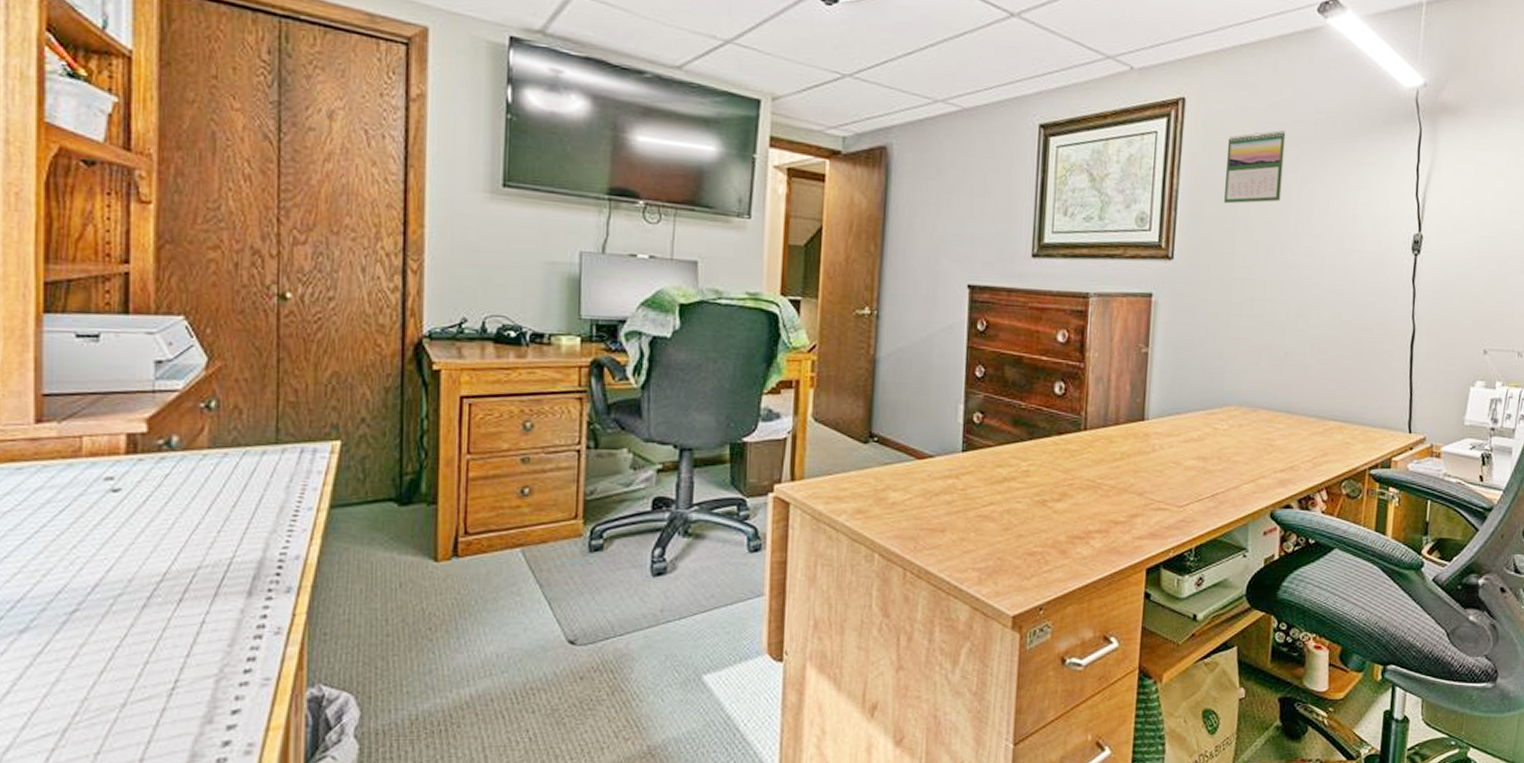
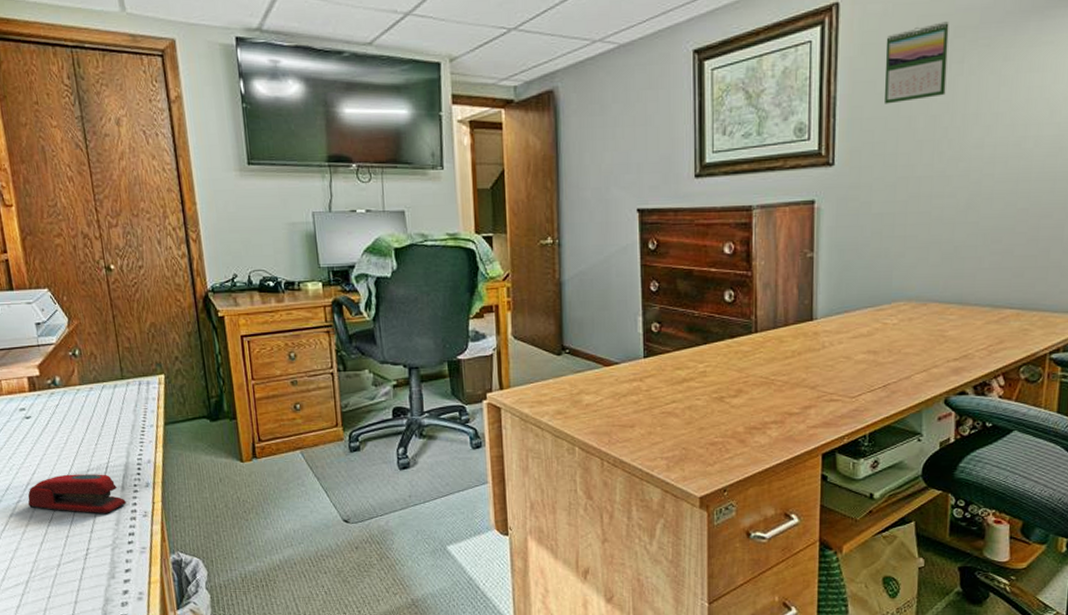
stapler: none [89,572,251,629] -> present [27,474,126,513]

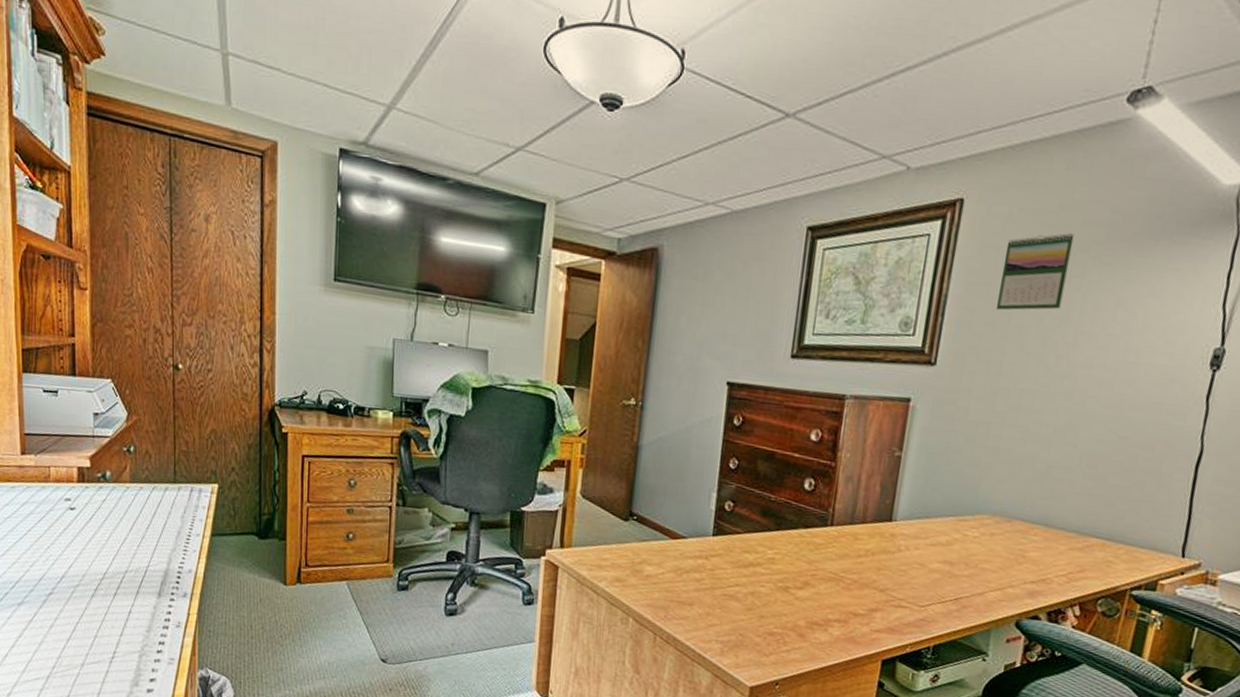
stapler: present [27,474,126,513] -> none [59,572,161,619]

